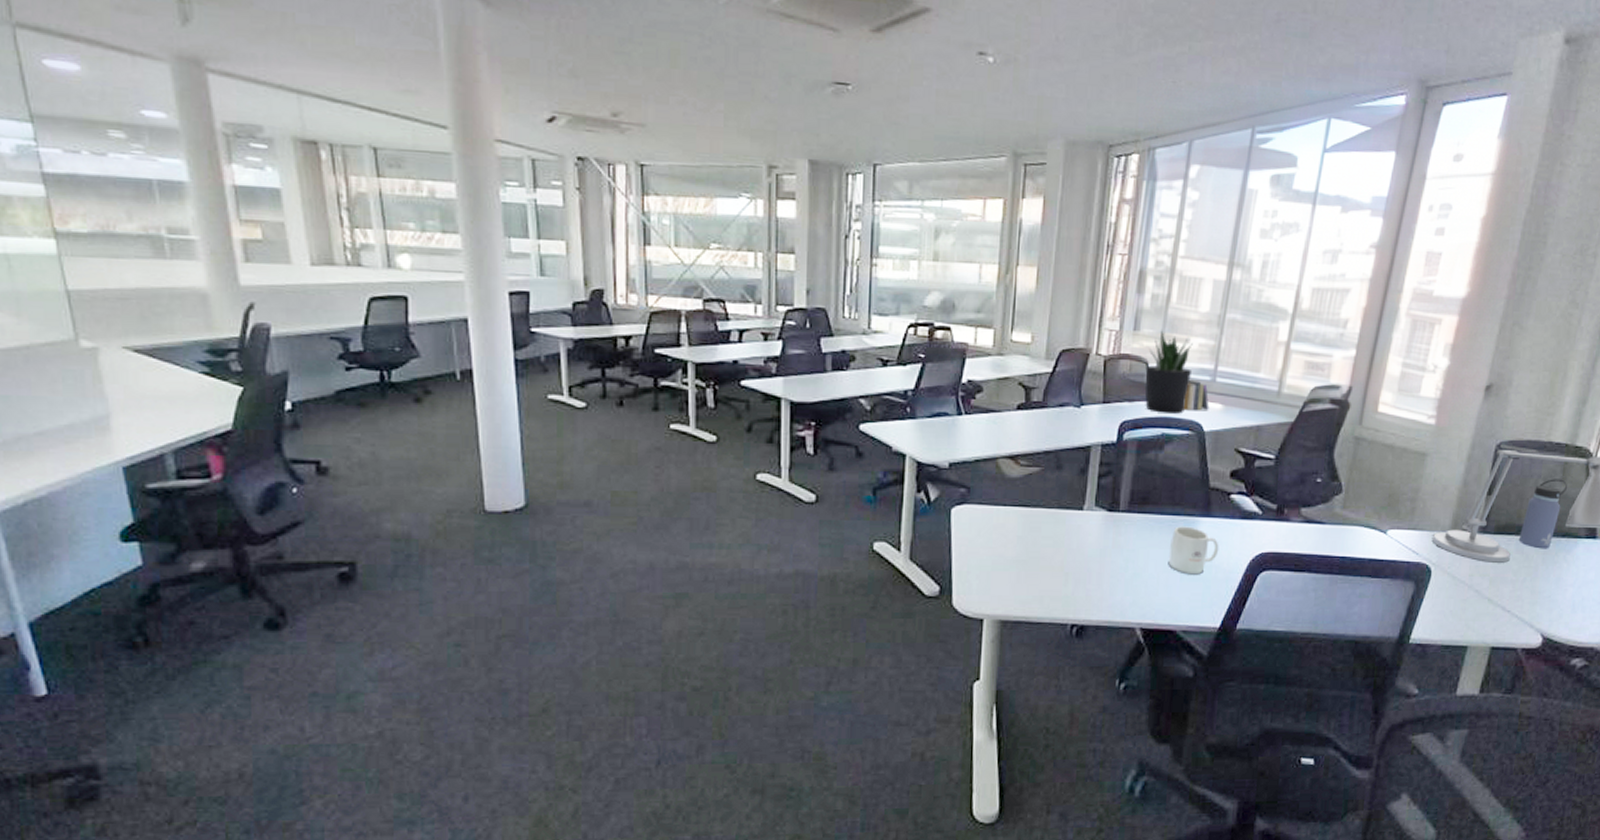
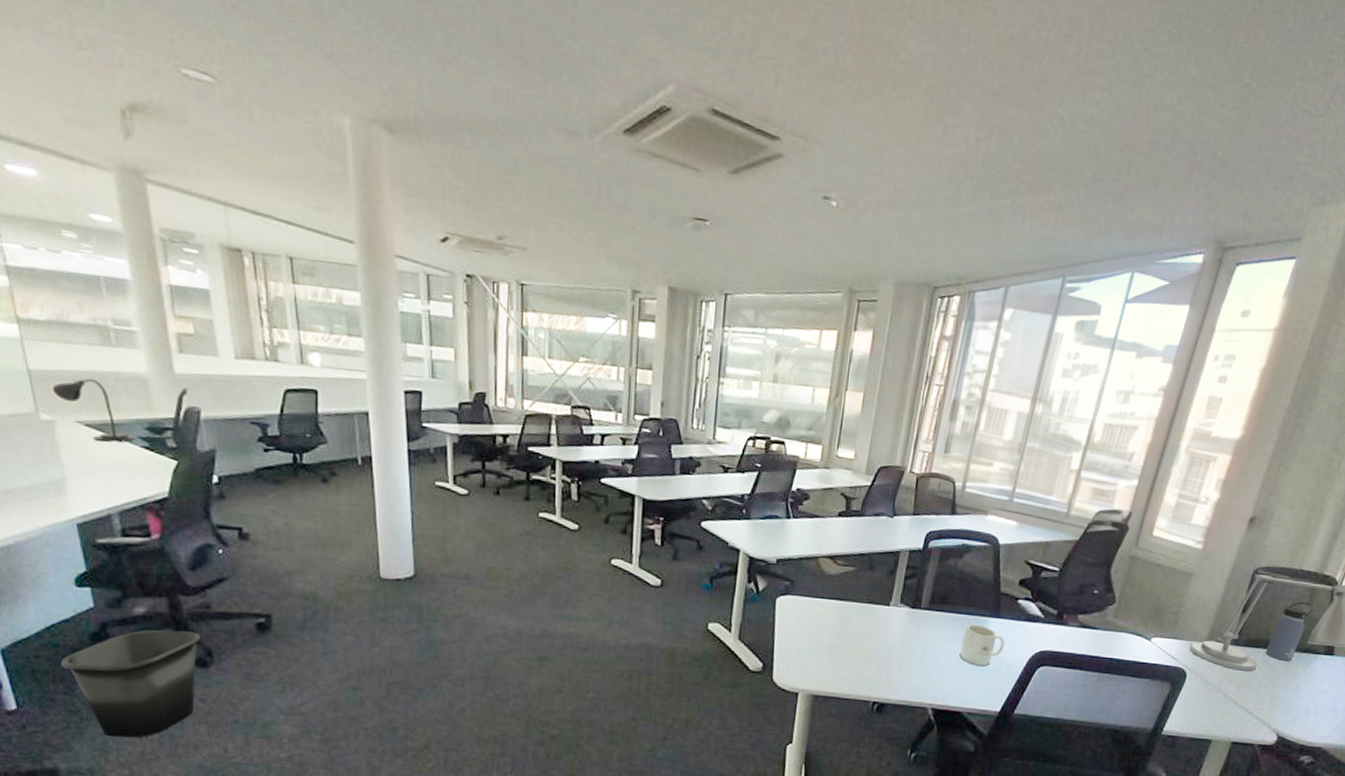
desk lamp: none [94,297,194,369] -> present [51,378,136,443]
waste bin: none [102,587,272,722] -> present [61,629,201,738]
planter: present [1145,330,1193,414] -> none [949,454,996,528]
books: present [1183,379,1210,411] -> none [982,498,1006,527]

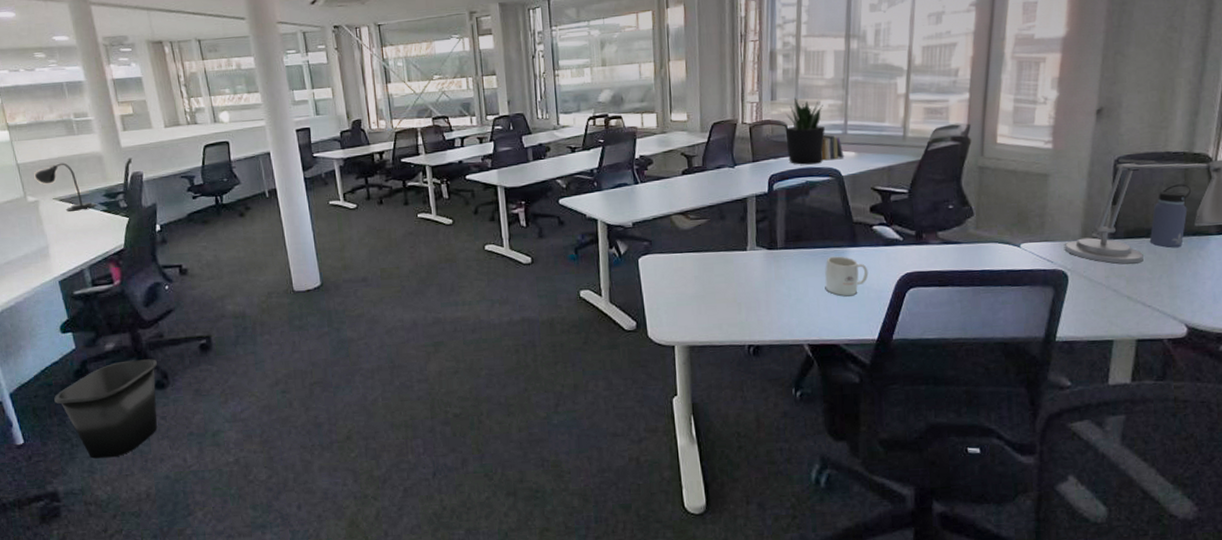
planter: none [949,454,996,528] -> present [785,97,826,165]
books: none [982,498,1006,527] -> present [821,134,844,161]

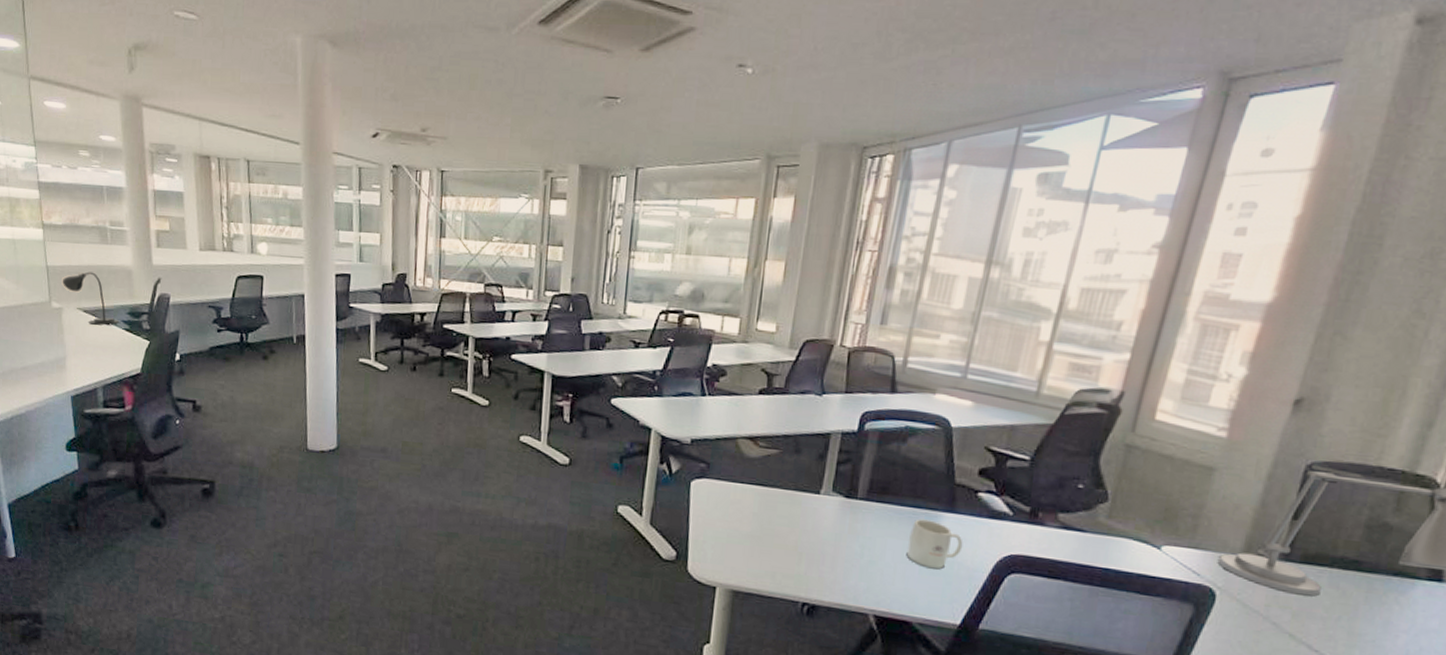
waste bin: present [54,359,158,459] -> none [50,491,158,590]
planter: present [785,97,826,165] -> none [889,325,943,408]
books: present [821,134,844,161] -> none [930,374,959,408]
water bottle: present [1149,184,1192,248] -> none [1333,508,1404,587]

